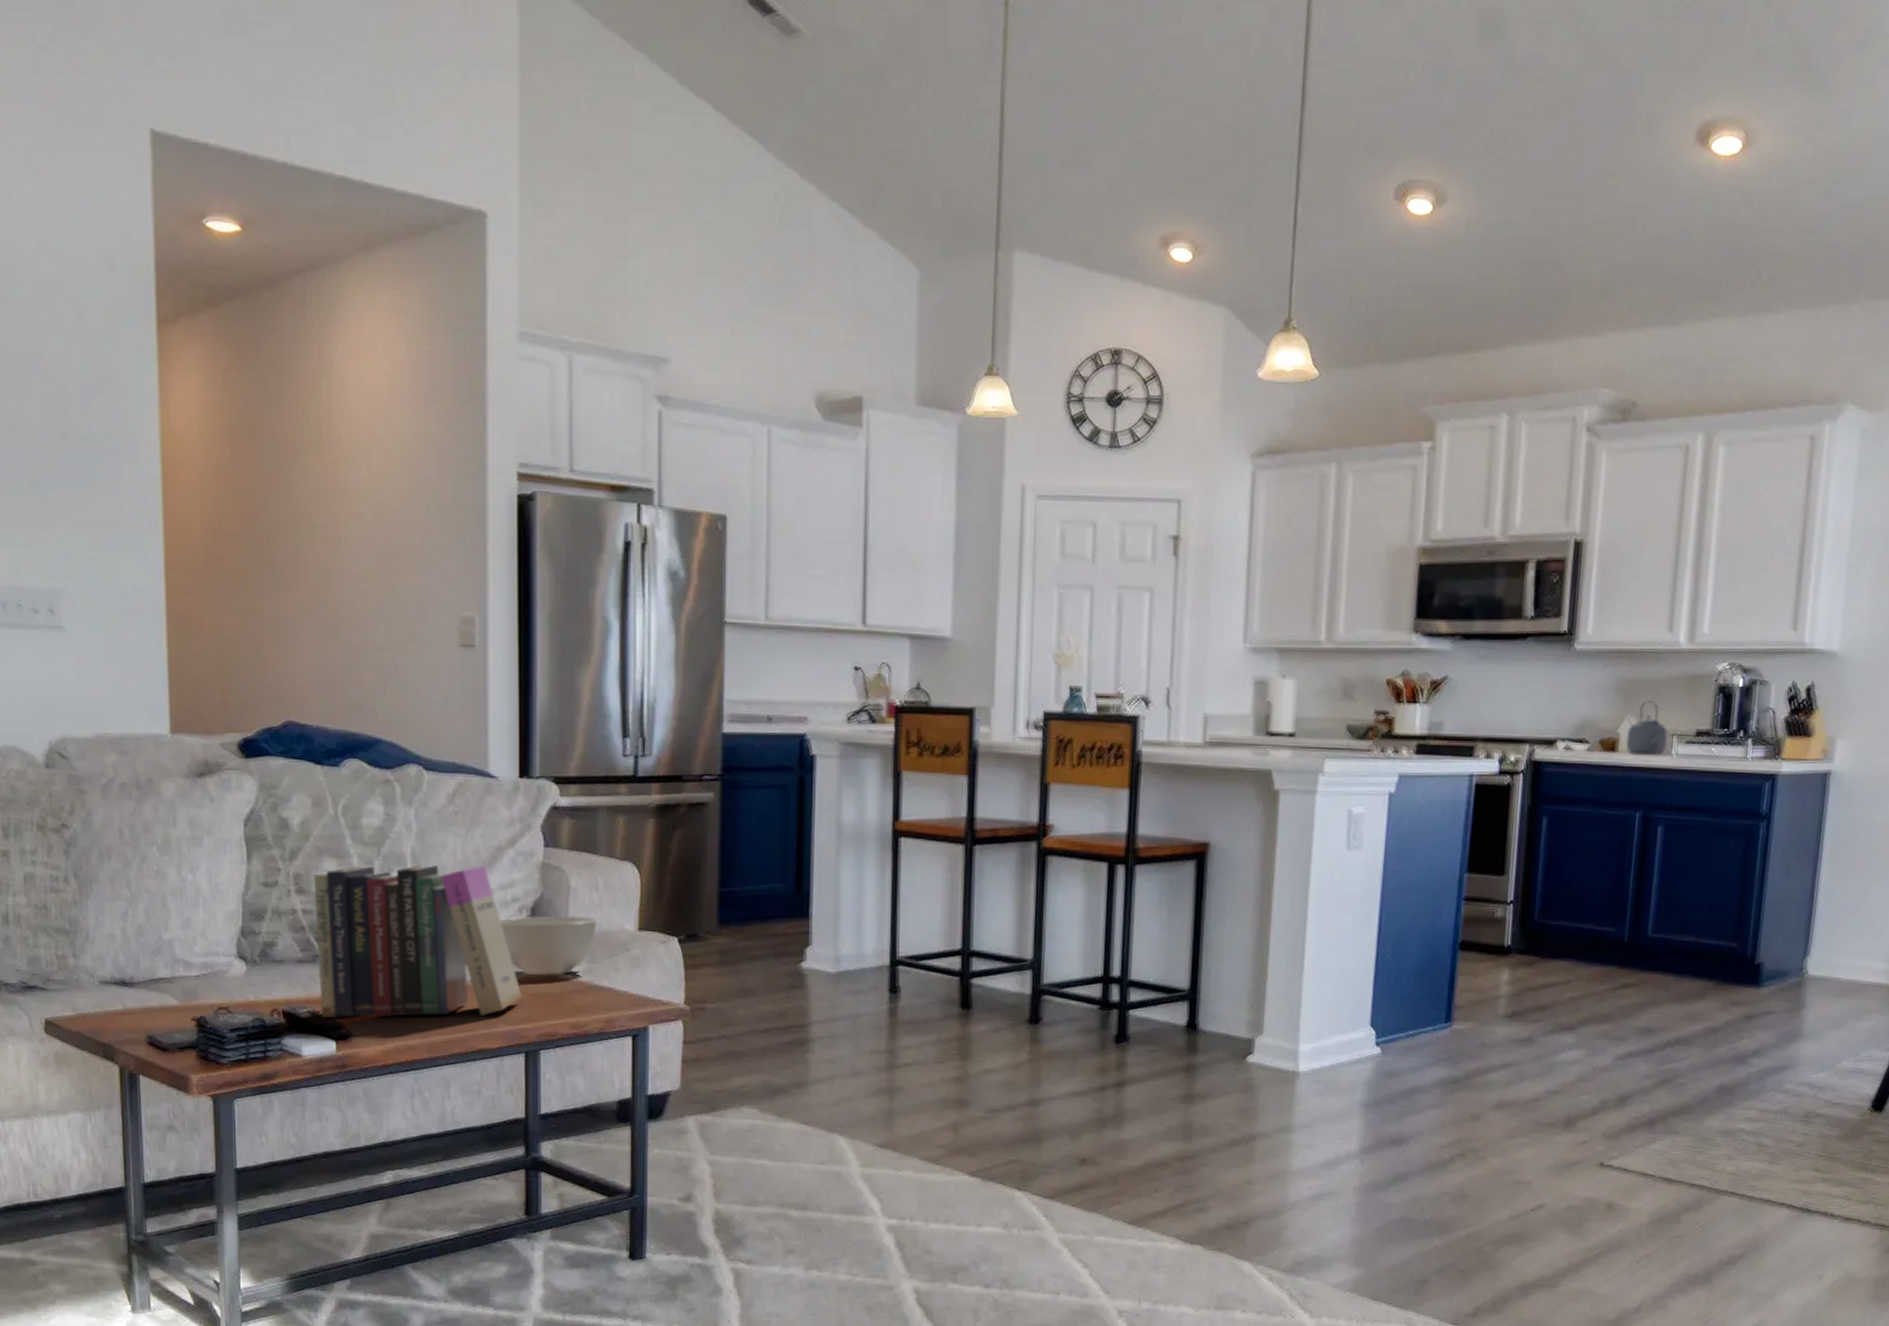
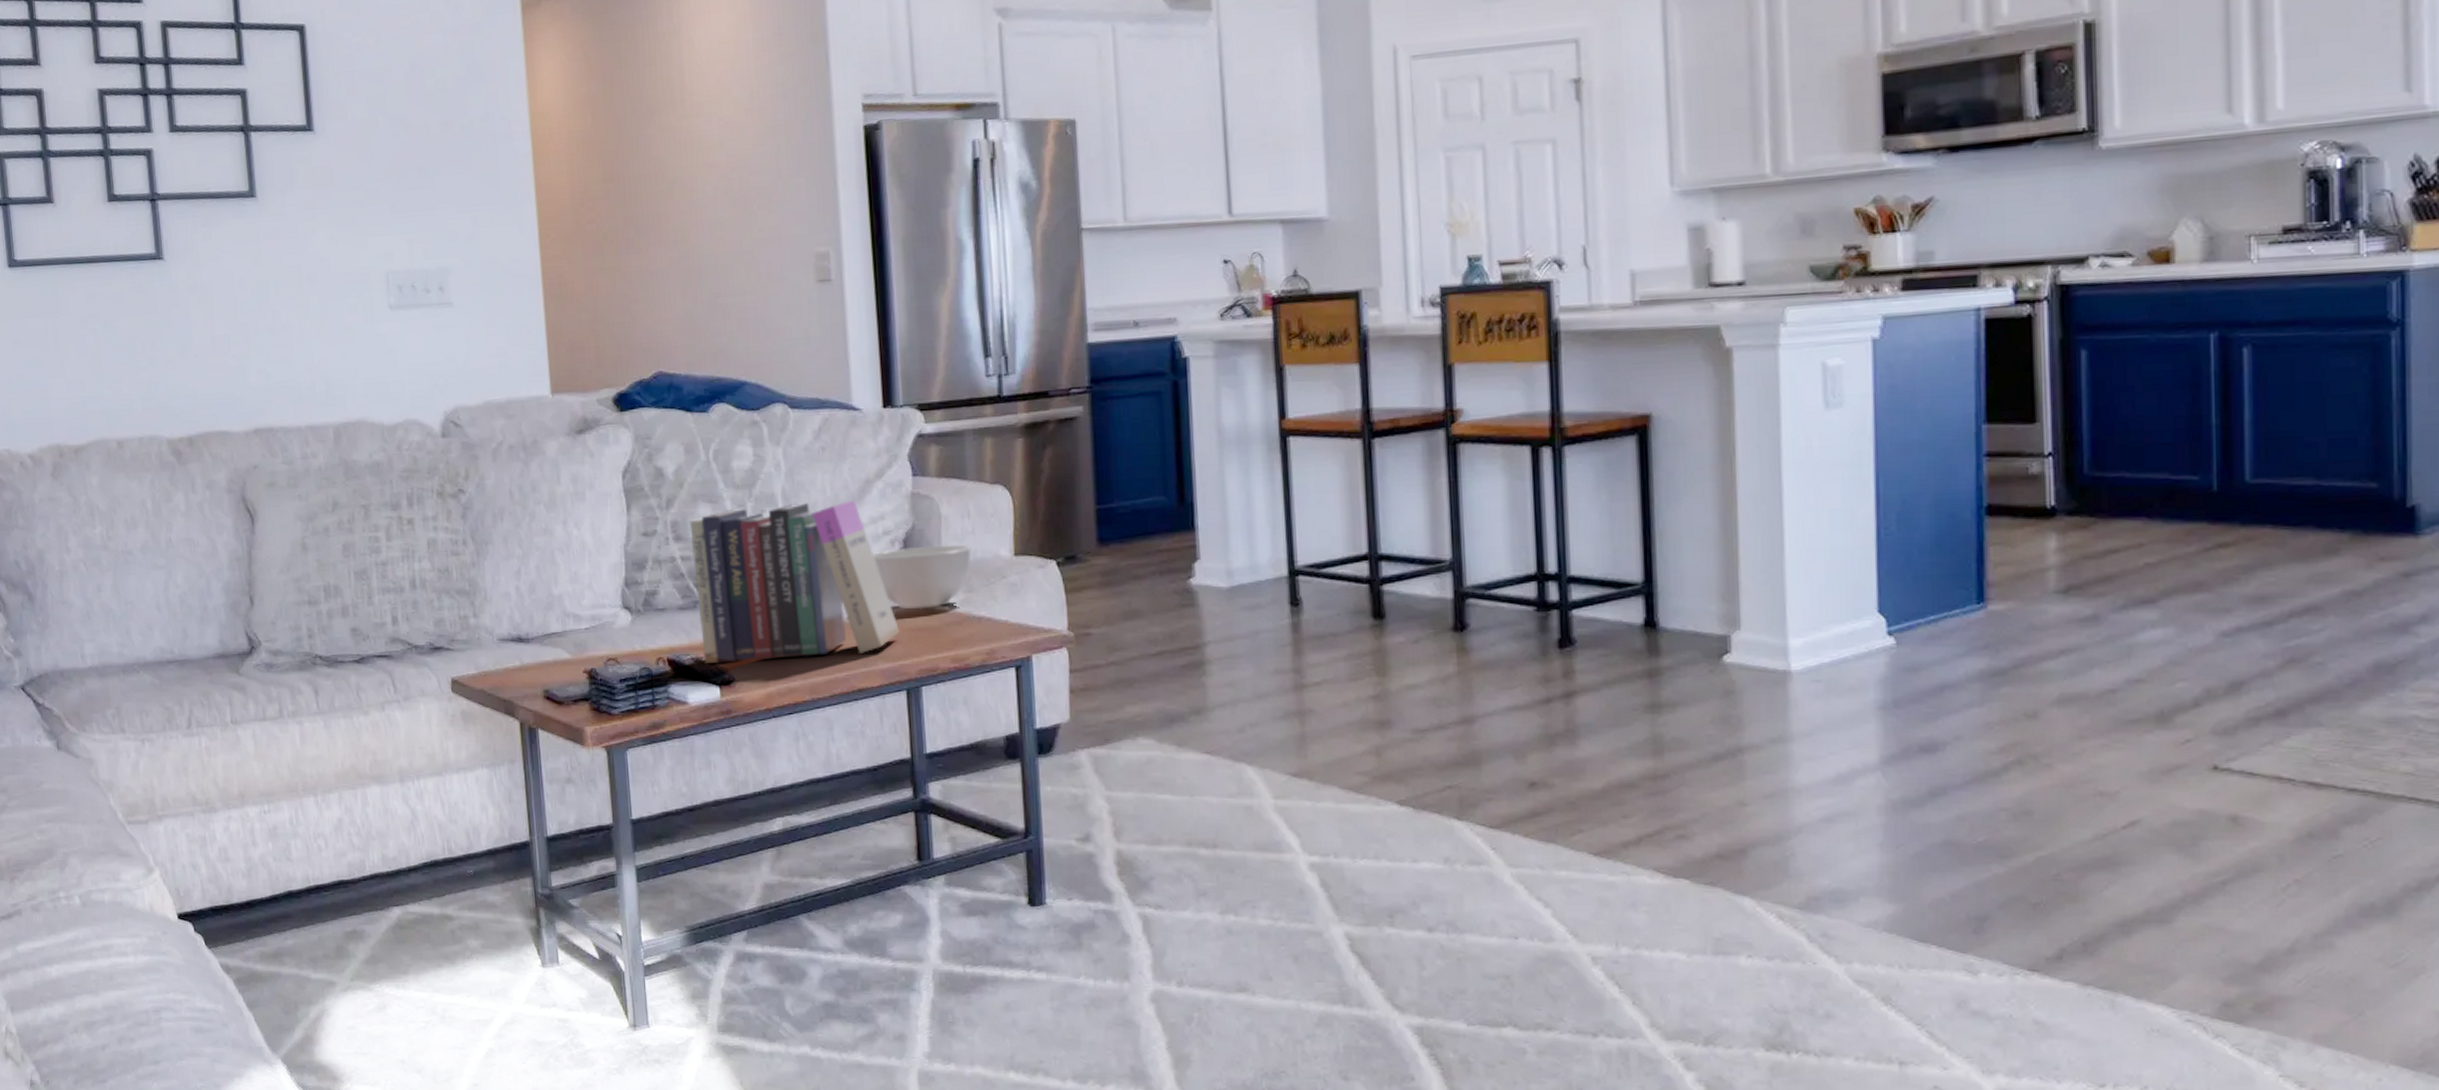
teakettle: present [1626,700,1668,756] -> none [2184,197,2243,266]

